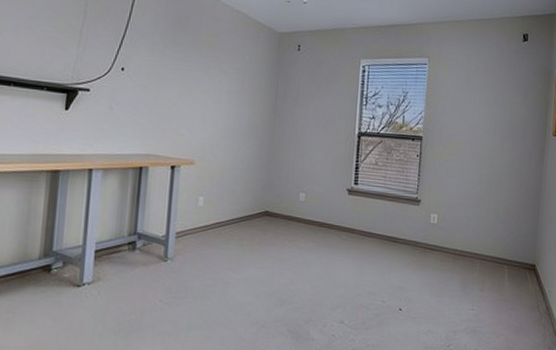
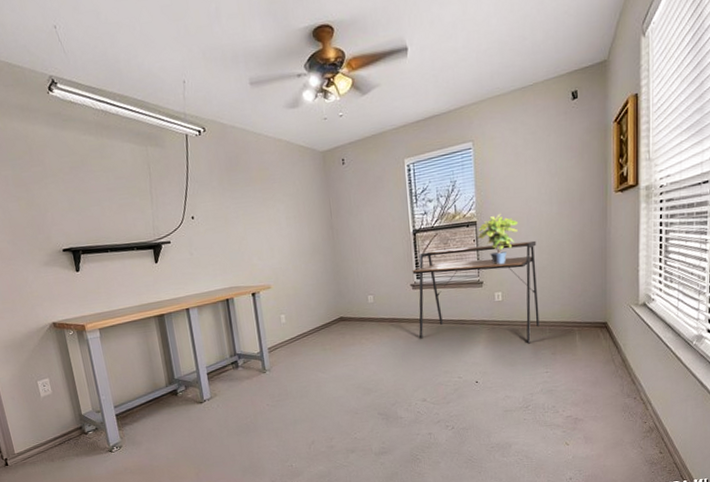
desk: none [348,157,477,275] -> present [412,240,539,344]
potted plant: none [421,133,461,185] -> present [477,213,518,265]

